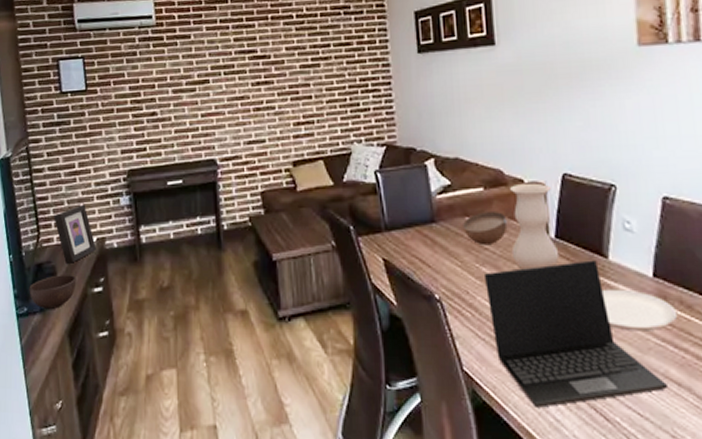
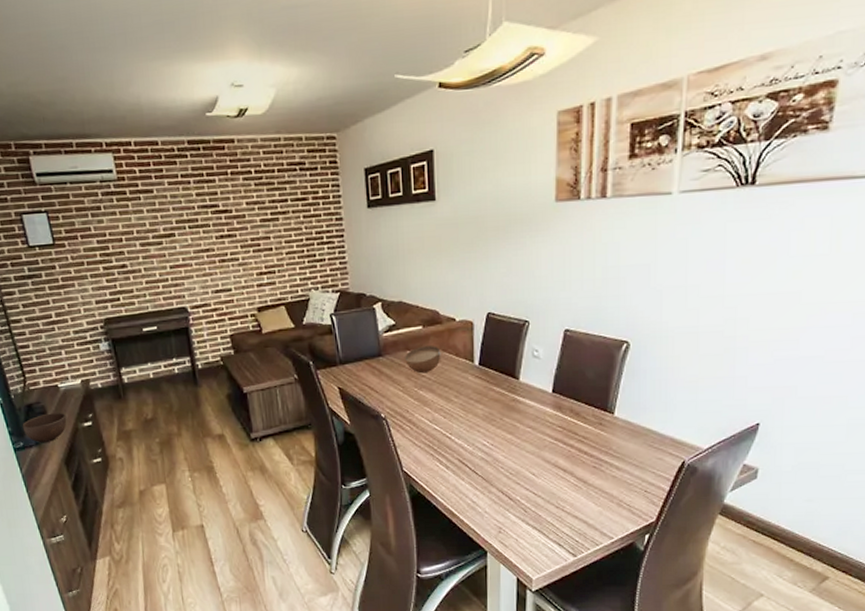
picture frame: present [54,204,96,265] -> none [37,350,82,404]
laptop: present [483,260,668,408] -> none [420,381,556,494]
vase: present [510,183,560,270] -> none [443,321,482,392]
plate: present [601,289,678,331] -> none [512,403,568,434]

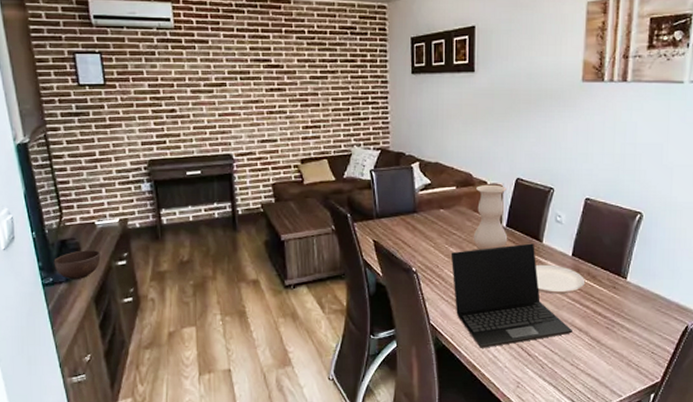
bowl: present [405,346,441,374] -> none [438,206,472,232]
laptop: none [420,381,556,494] -> present [450,243,572,348]
vase: none [443,321,482,392] -> present [473,184,508,250]
plate: none [512,403,568,434] -> present [535,264,586,294]

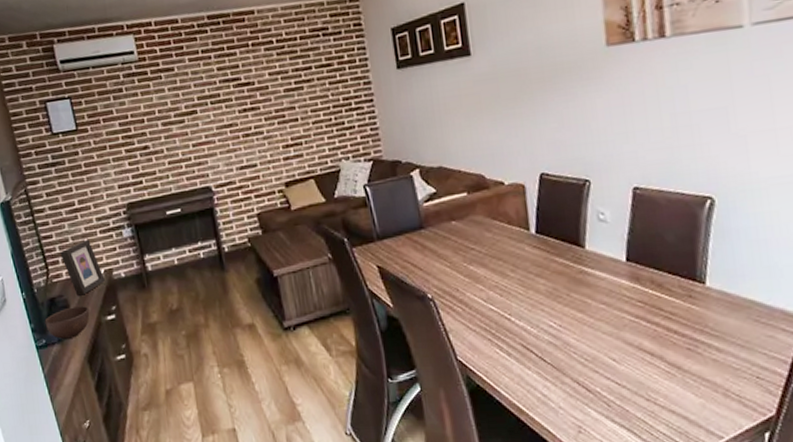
picture frame: none [76,188,119,241] -> present [60,239,105,297]
laptop: present [450,243,572,348] -> none [471,250,642,386]
vase: present [473,184,508,250] -> none [492,184,541,265]
plate: present [535,264,586,294] -> none [579,274,650,311]

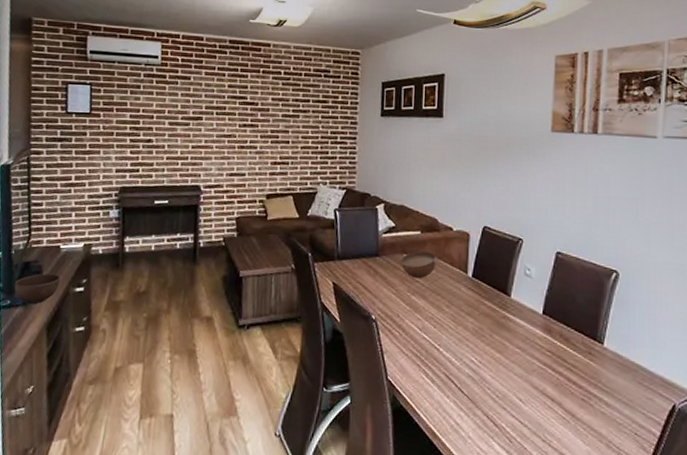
picture frame: present [60,239,105,297] -> none [46,213,83,265]
bowl: none [450,214,492,246] -> present [401,251,437,279]

